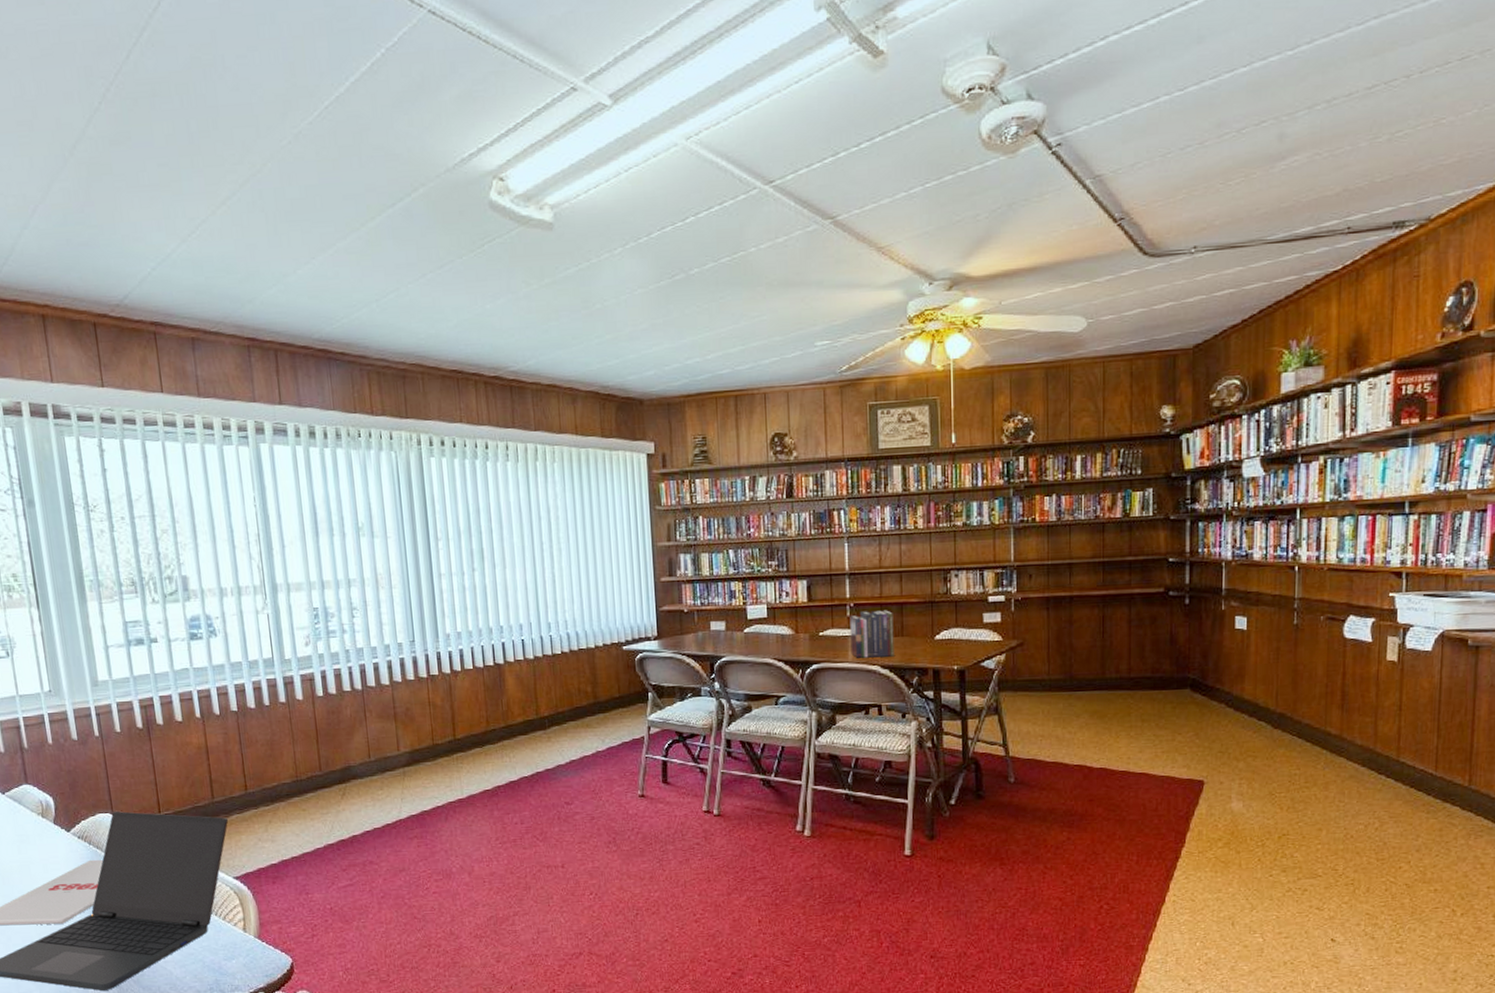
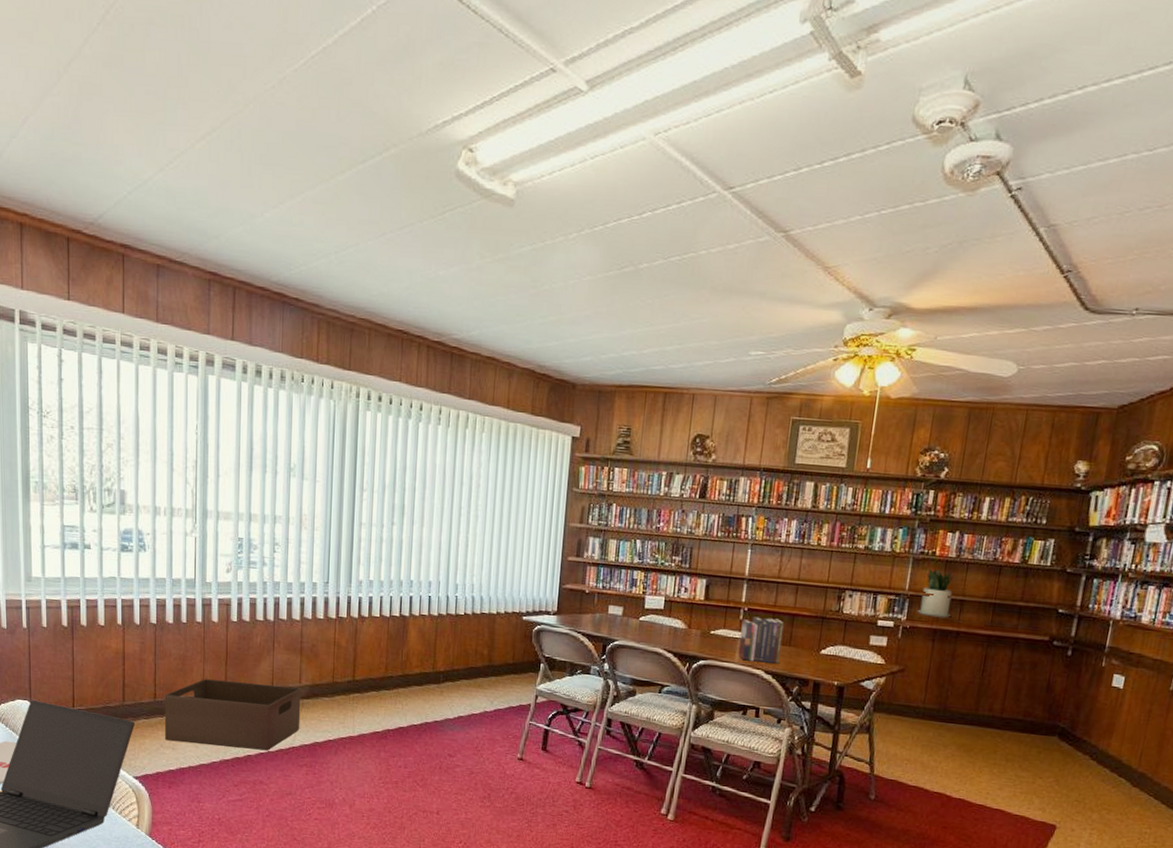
storage basket: none [256,756,405,834] -> present [164,679,301,751]
planter: none [1026,535,1062,586] -> present [917,569,954,619]

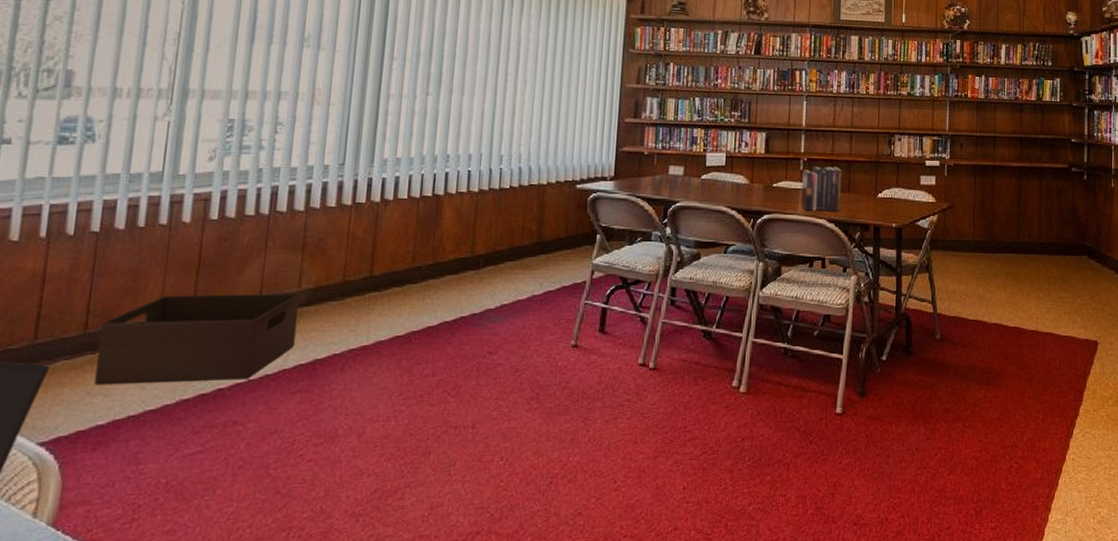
planter: present [917,569,954,619] -> none [958,110,987,154]

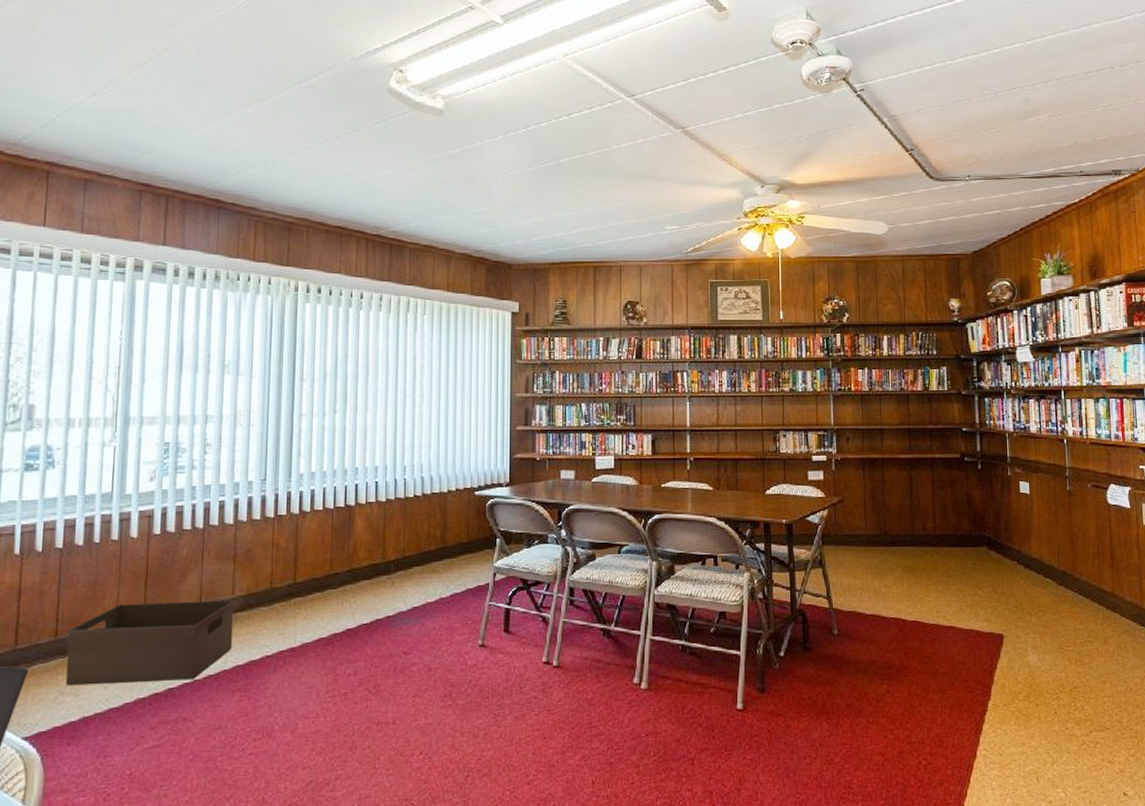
books: present [801,166,842,211] -> none [690,465,729,510]

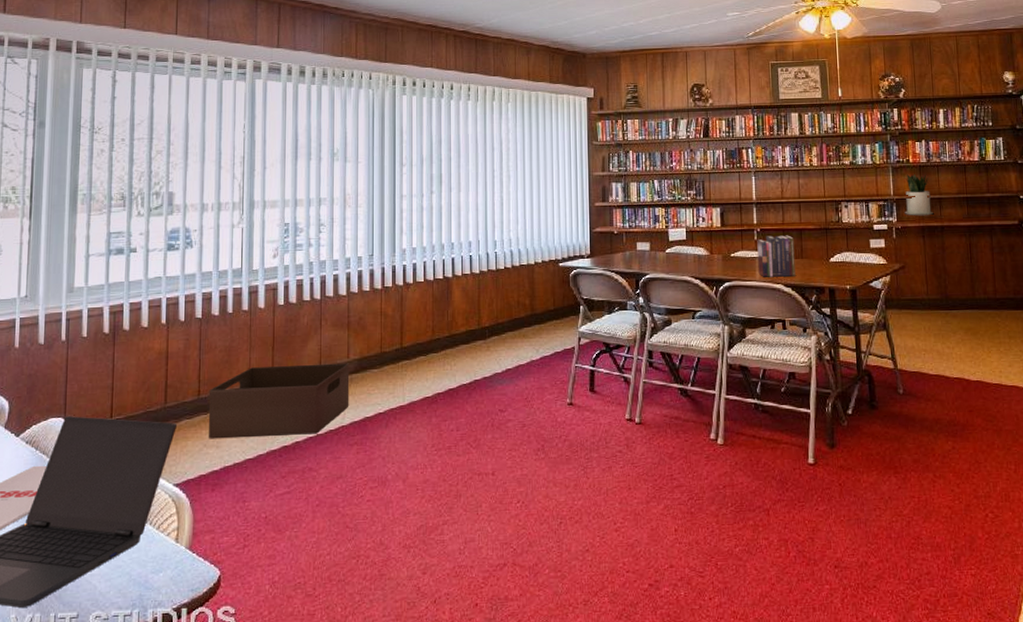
books: none [690,465,729,510] -> present [757,235,796,277]
planter: none [845,403,875,448] -> present [904,174,934,216]

